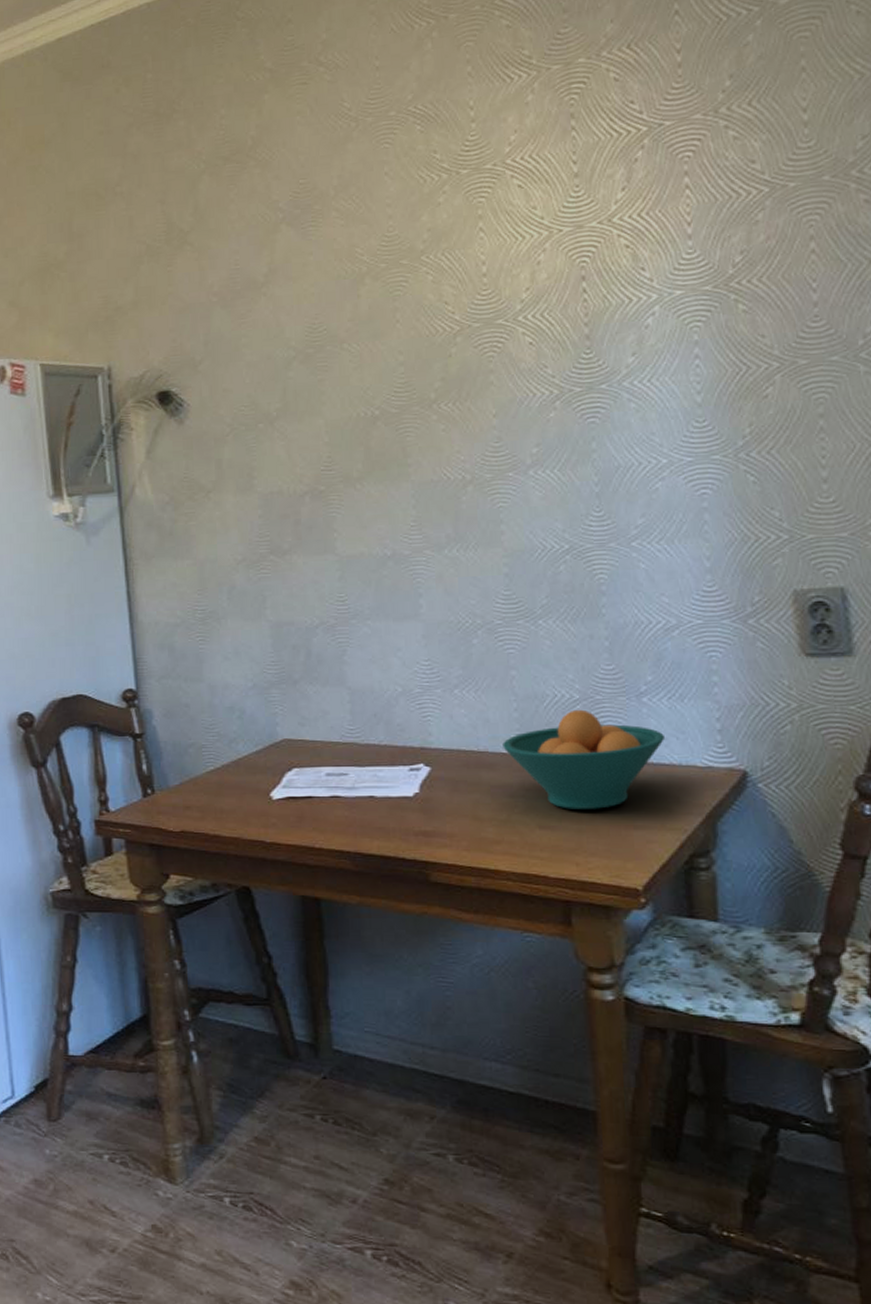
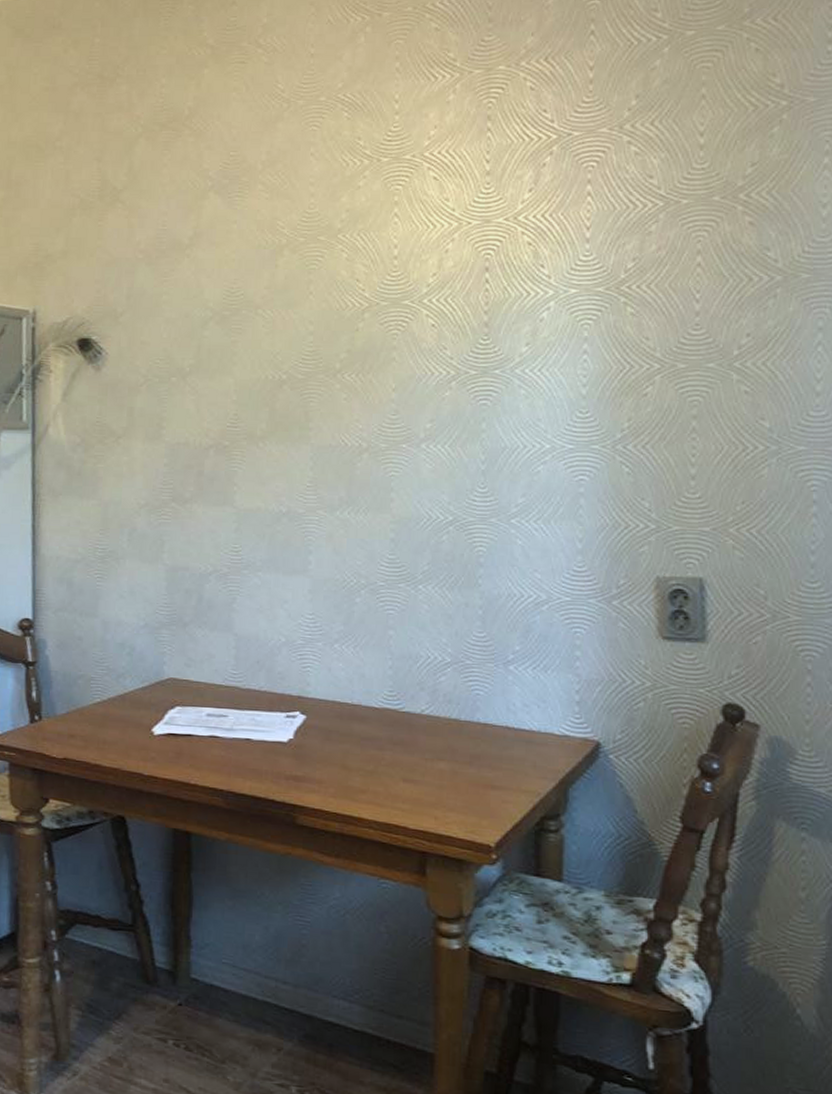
fruit bowl: present [503,709,664,809] -> none [375,672,526,768]

